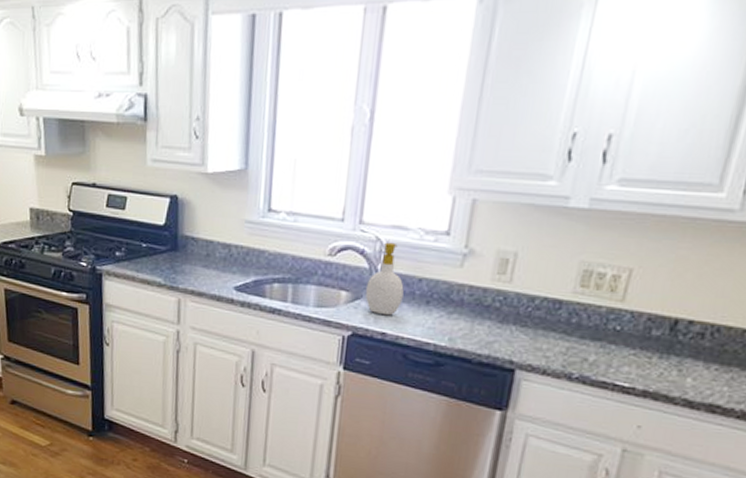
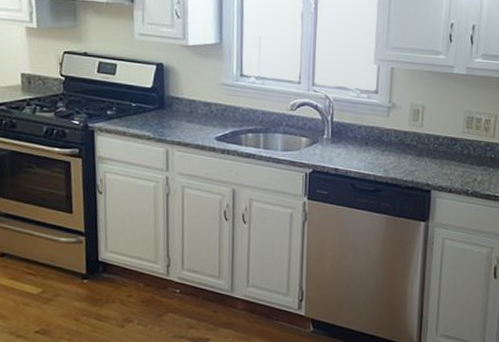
soap bottle: present [365,242,404,316] -> none [320,99,349,155]

